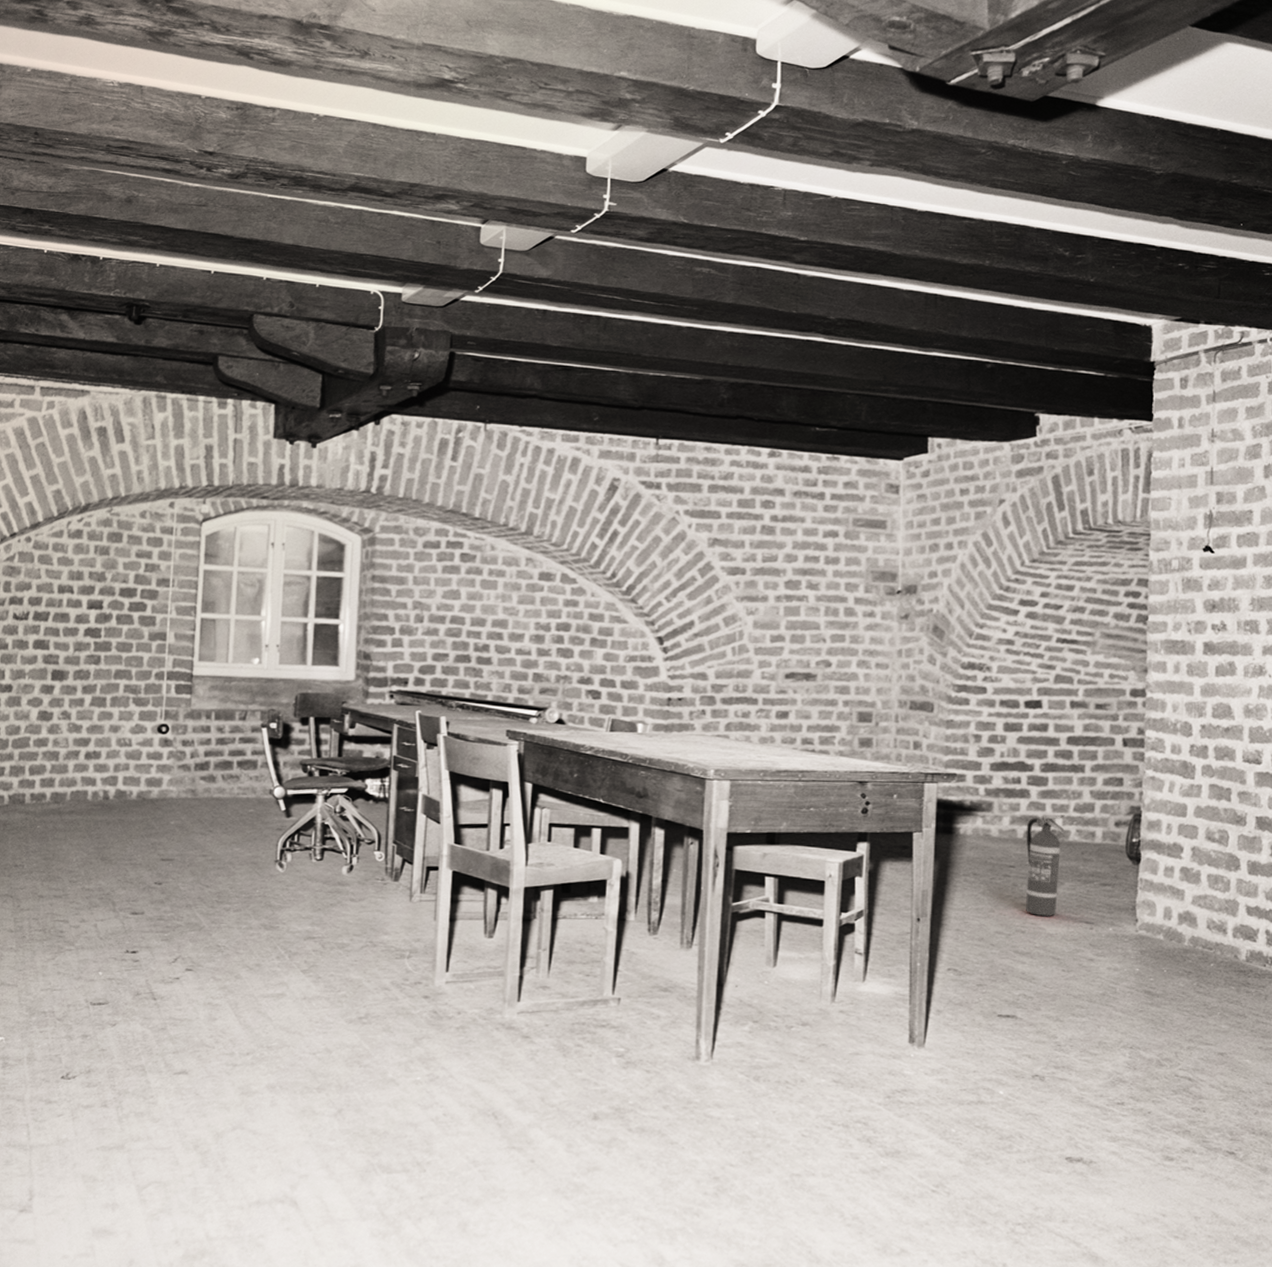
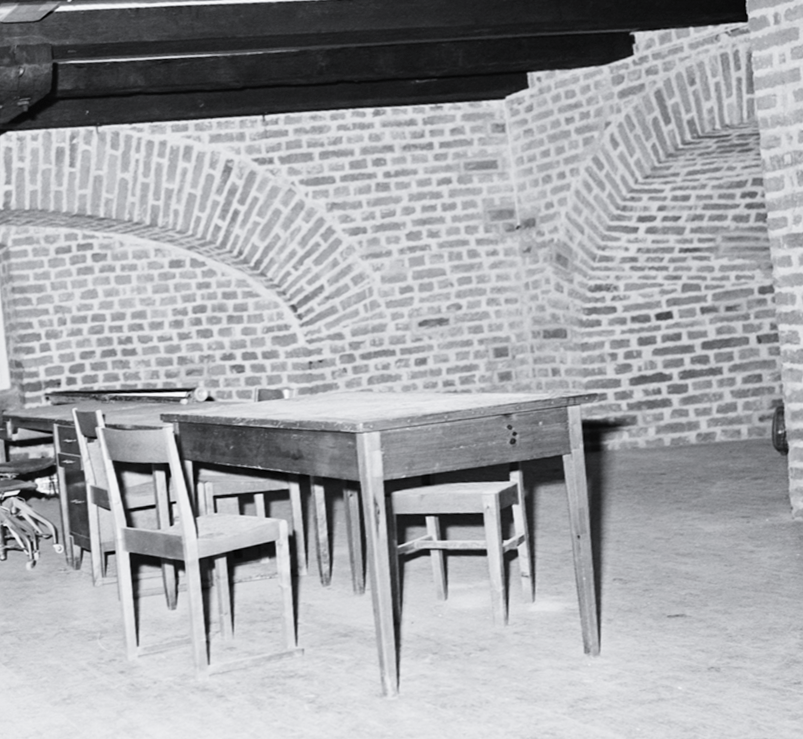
fire extinguisher: present [1026,814,1065,917] -> none [672,417,712,518]

